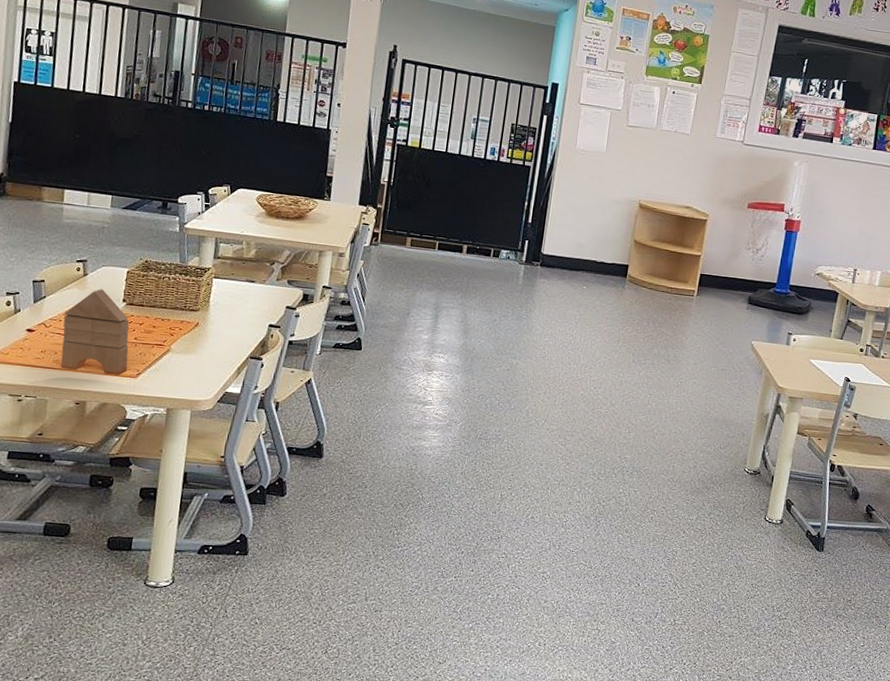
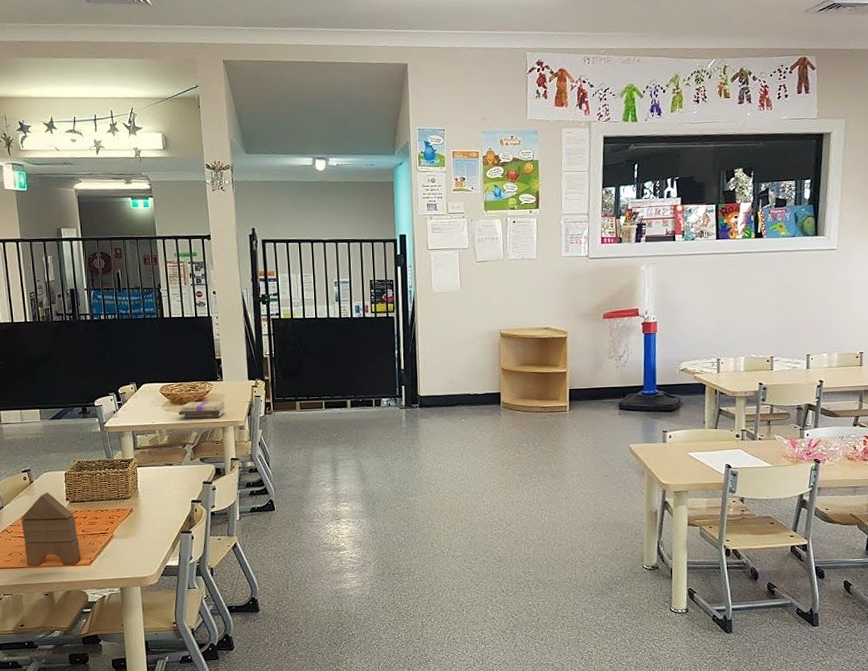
books: none [272,217,328,240] -> present [178,401,225,419]

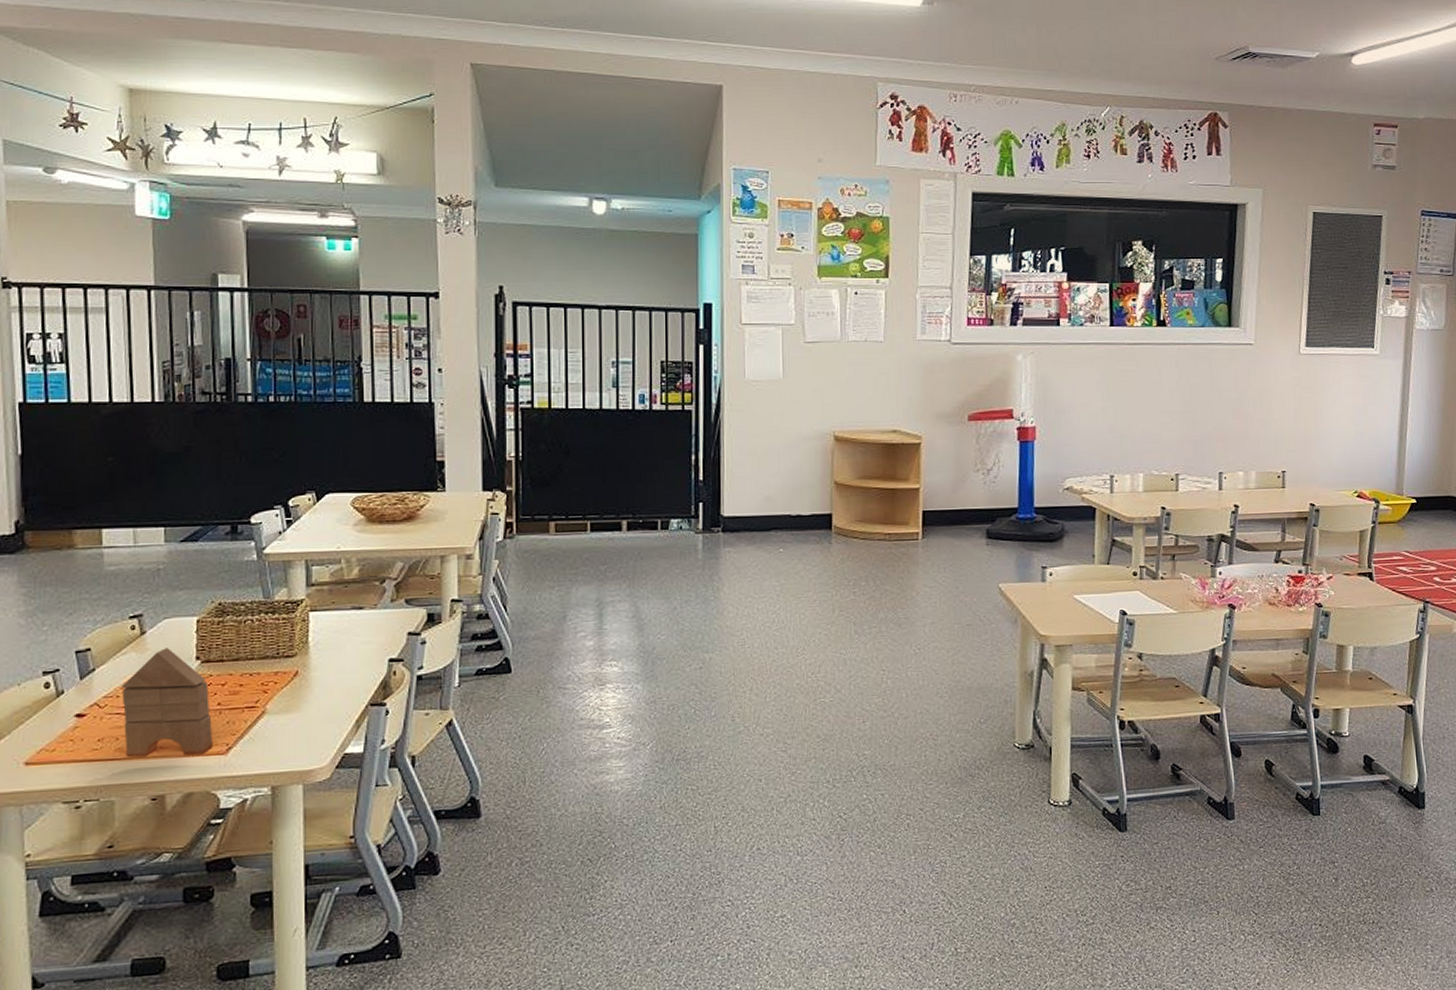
books: present [178,401,225,419] -> none [376,519,447,544]

